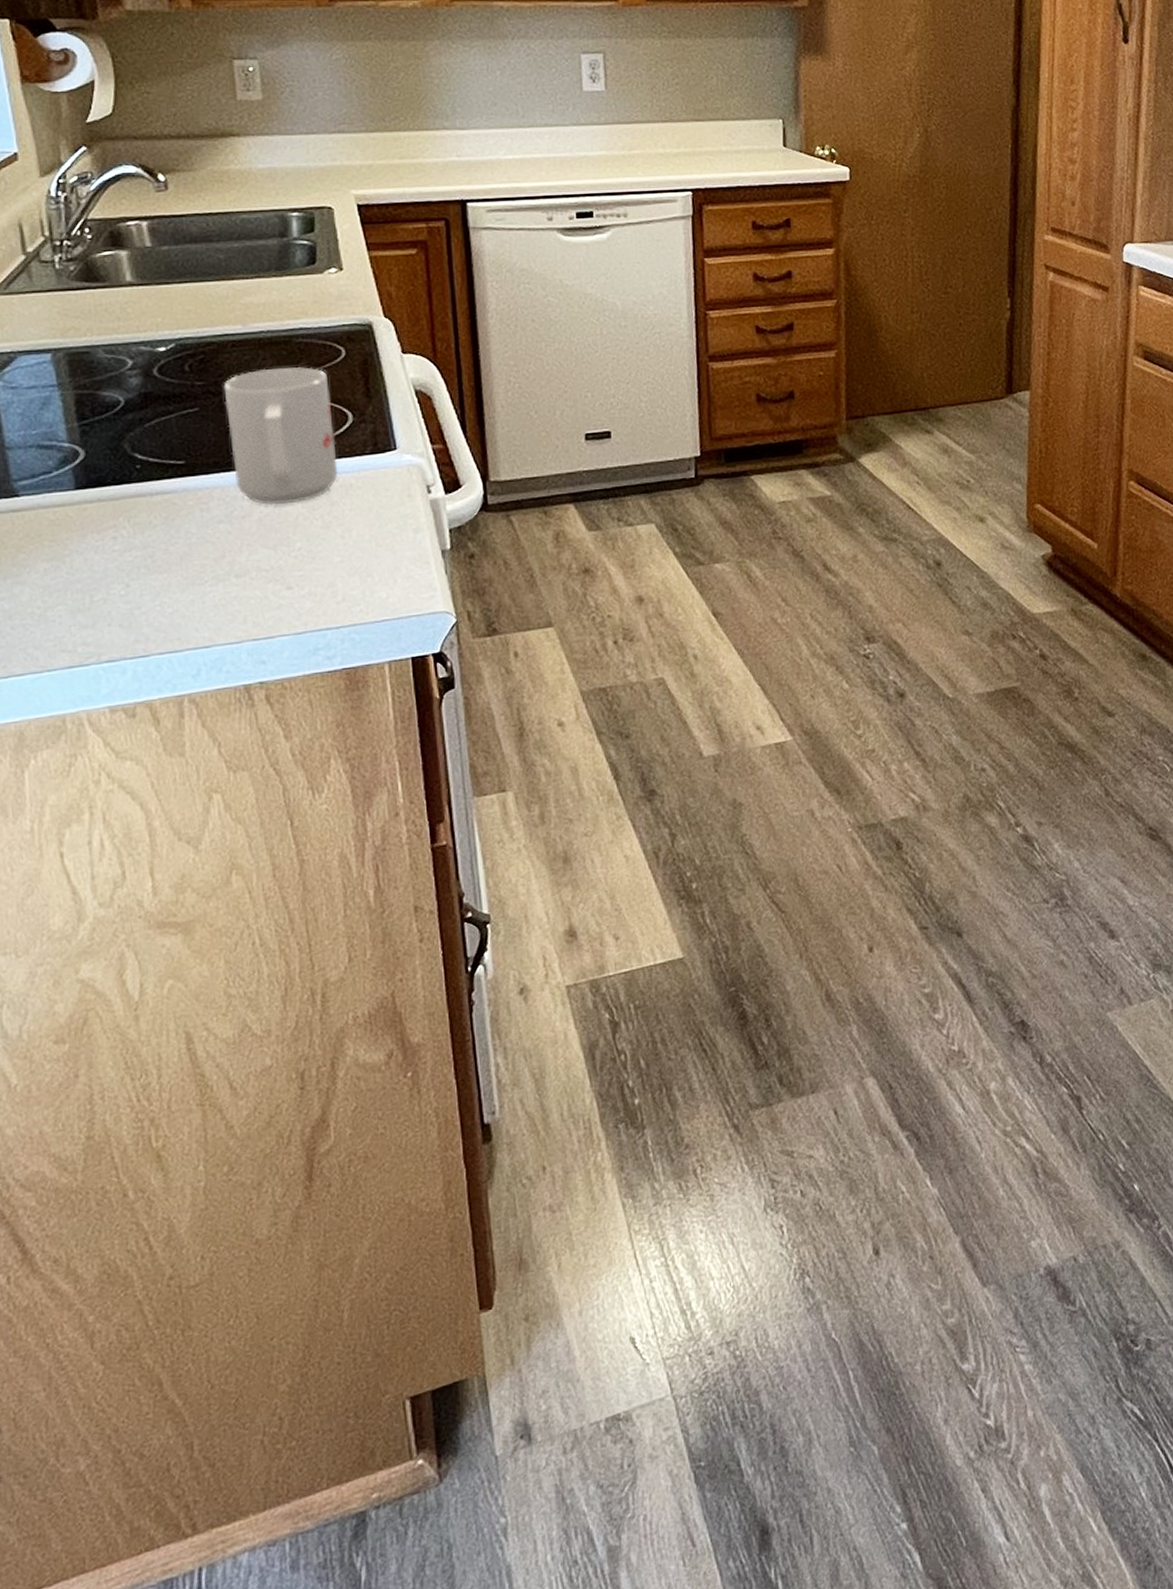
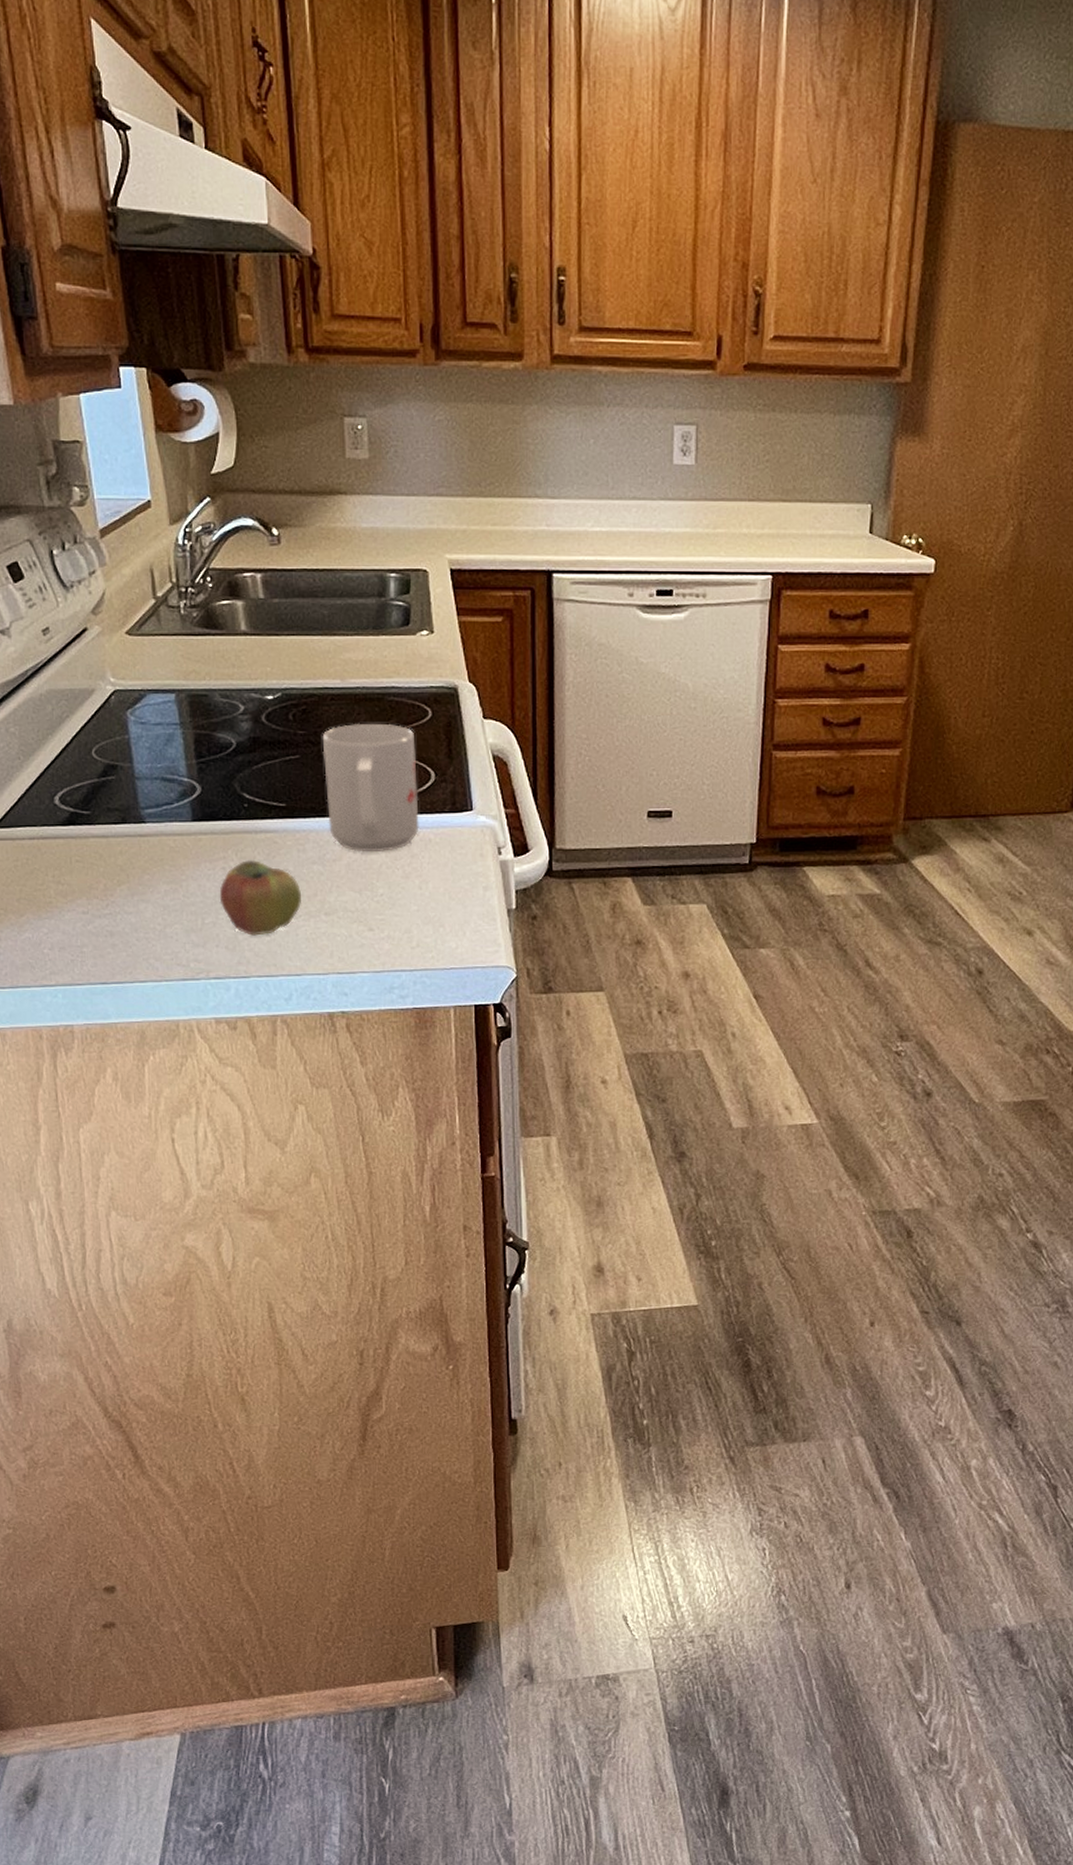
apple: none [110,524,207,609] -> present [219,859,301,936]

